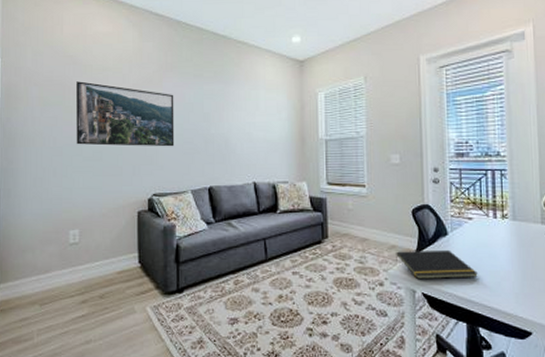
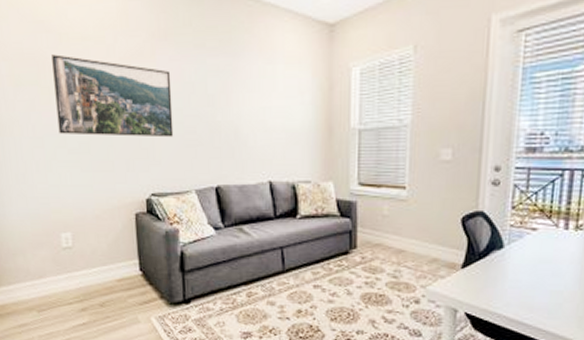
notepad: present [396,249,478,280] -> none [437,265,535,298]

